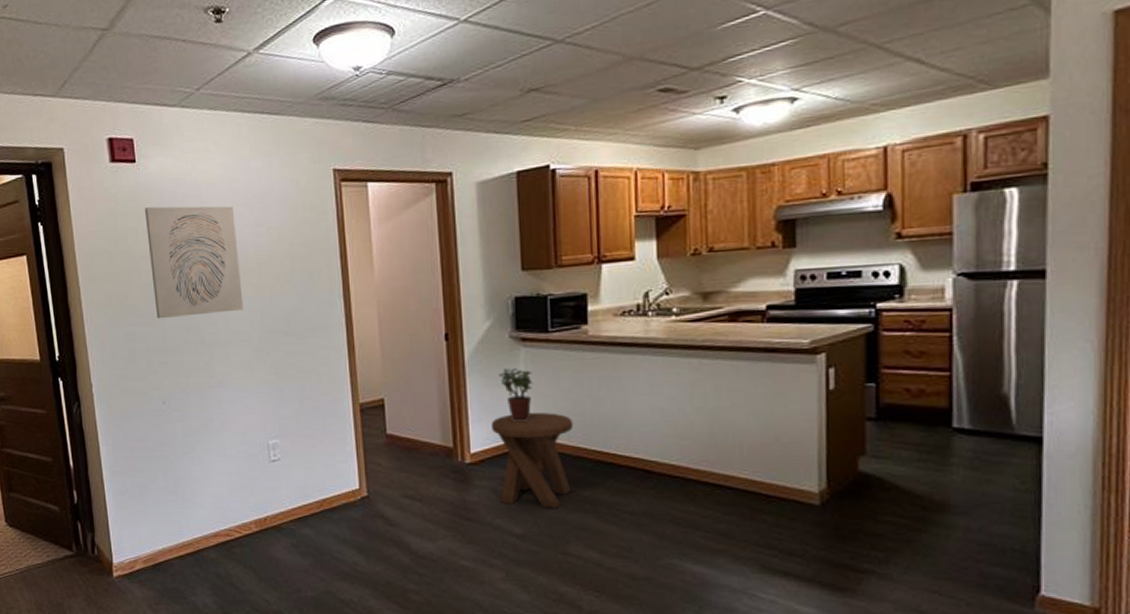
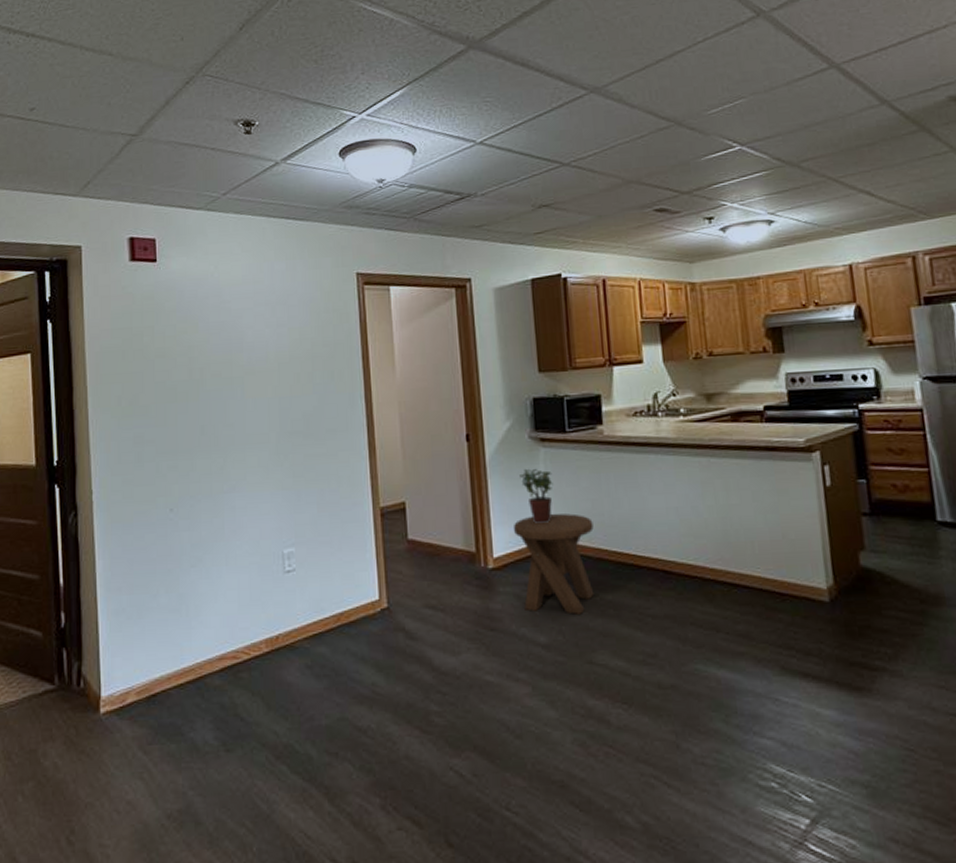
wall art: present [144,206,244,319] -> none [162,305,262,421]

